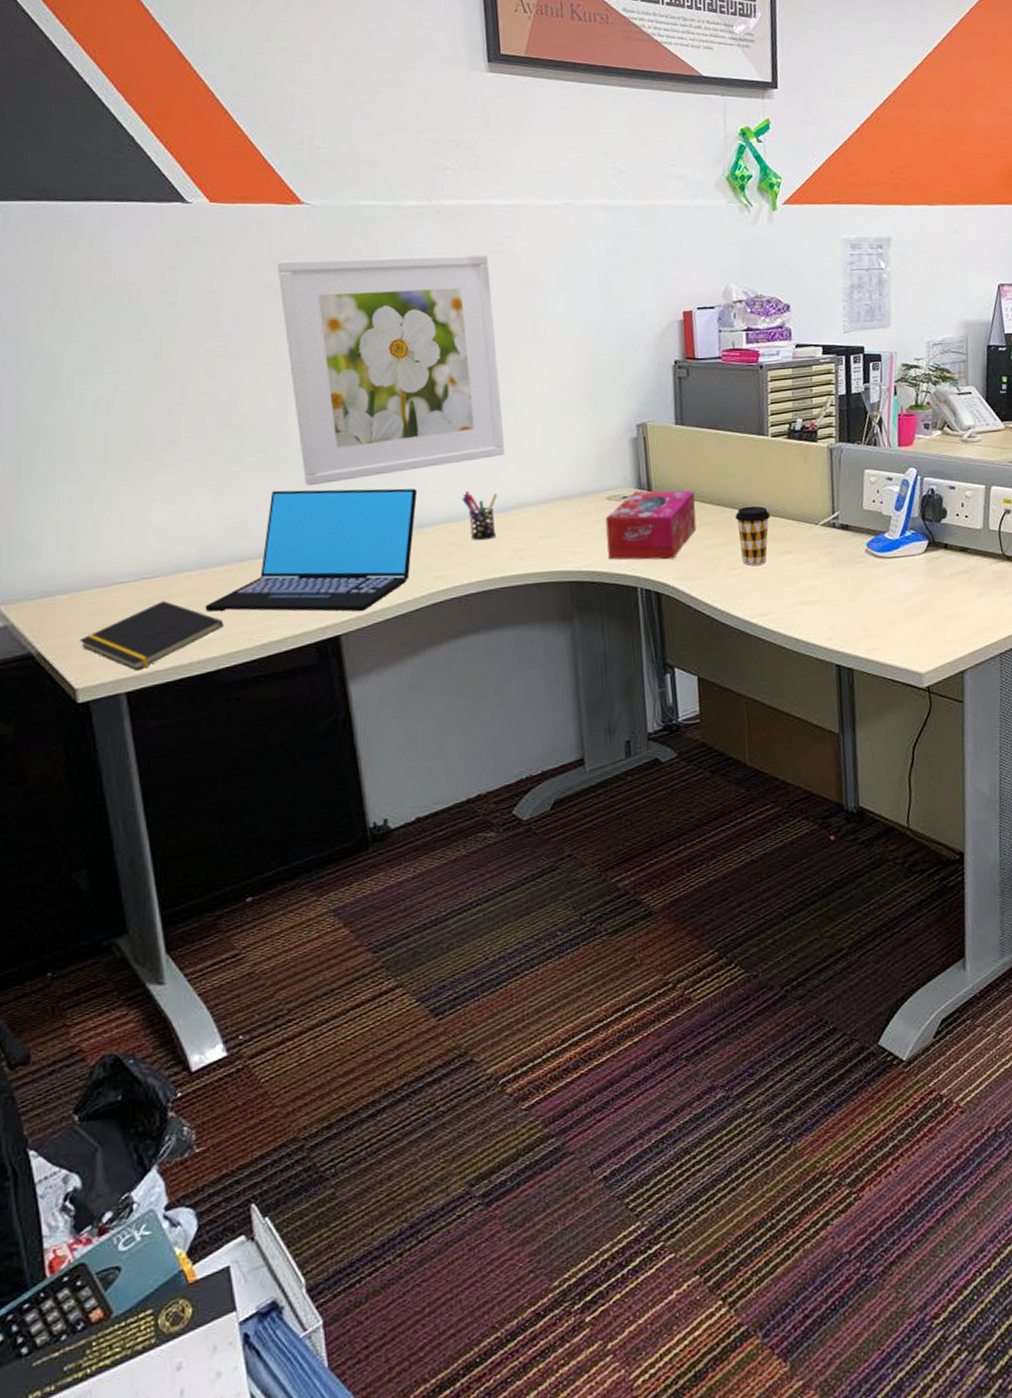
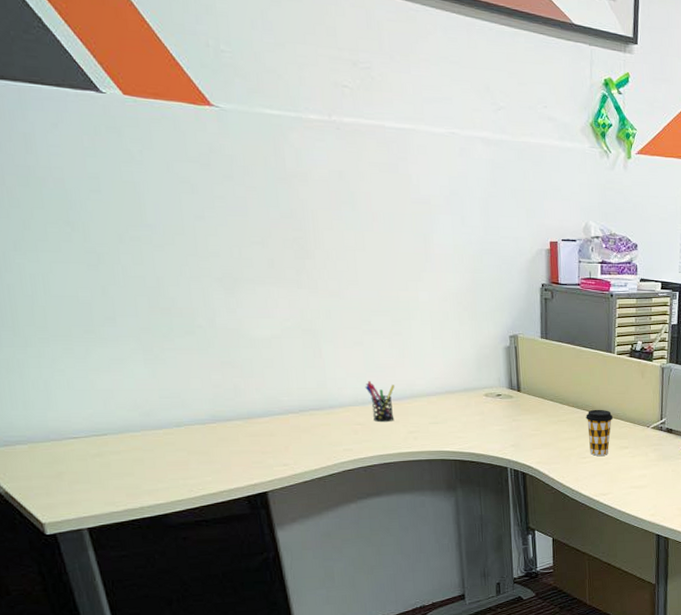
notepad: present [79,600,224,671] -> none [41,455,168,511]
laptop: present [205,488,418,612] -> none [150,368,328,474]
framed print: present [278,254,506,486] -> none [192,159,401,367]
tissue box: present [605,490,697,560] -> none [483,391,555,447]

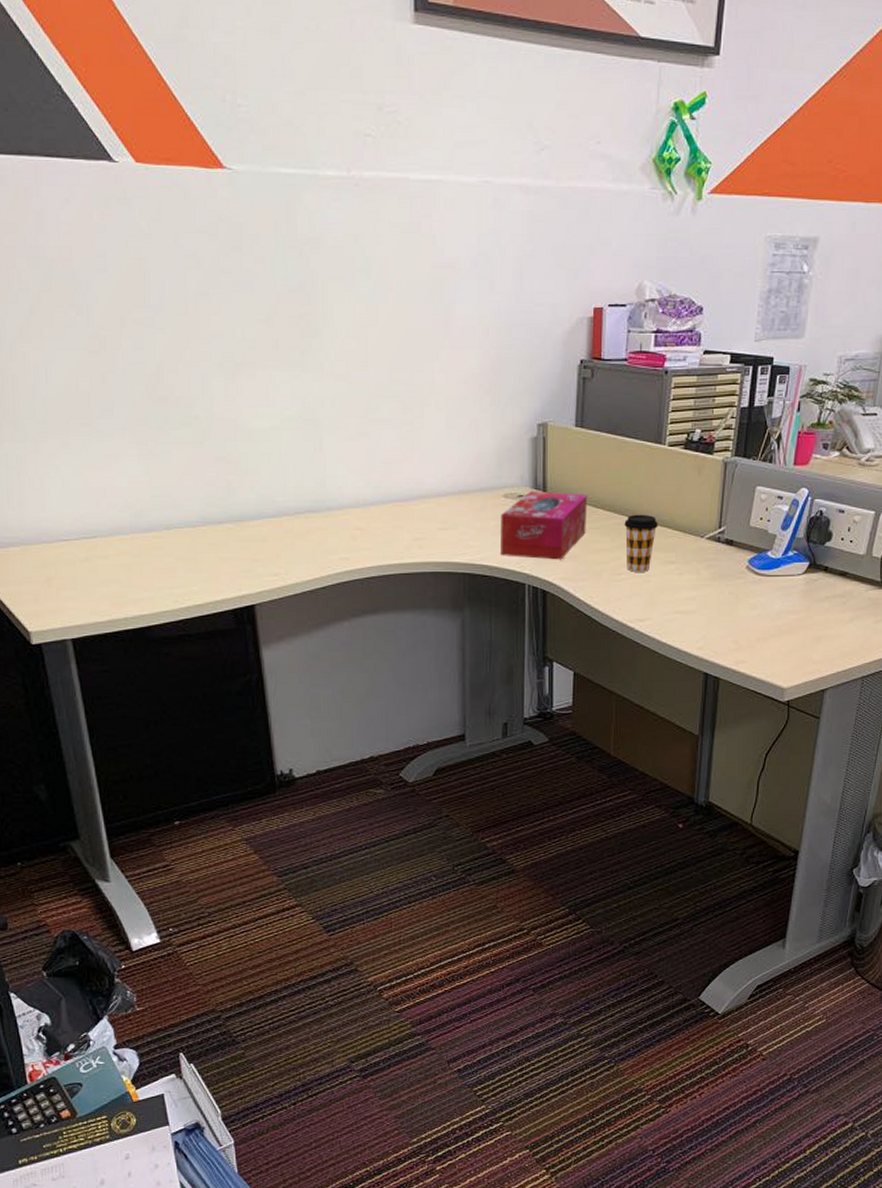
pen holder: present [365,380,395,423] -> none [367,478,400,528]
tissue box: none [483,391,555,447] -> present [500,491,588,560]

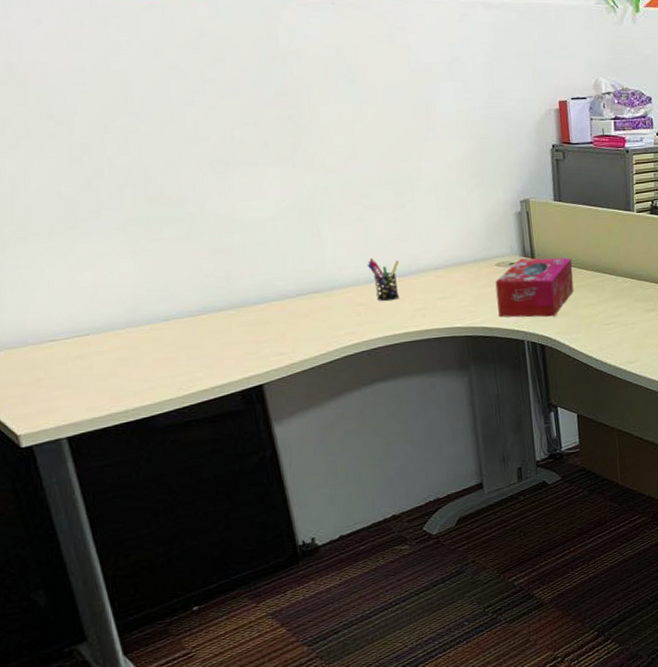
pen holder: none [367,478,400,528] -> present [367,257,400,302]
coffee cup: present [624,514,658,572] -> none [606,271,636,321]

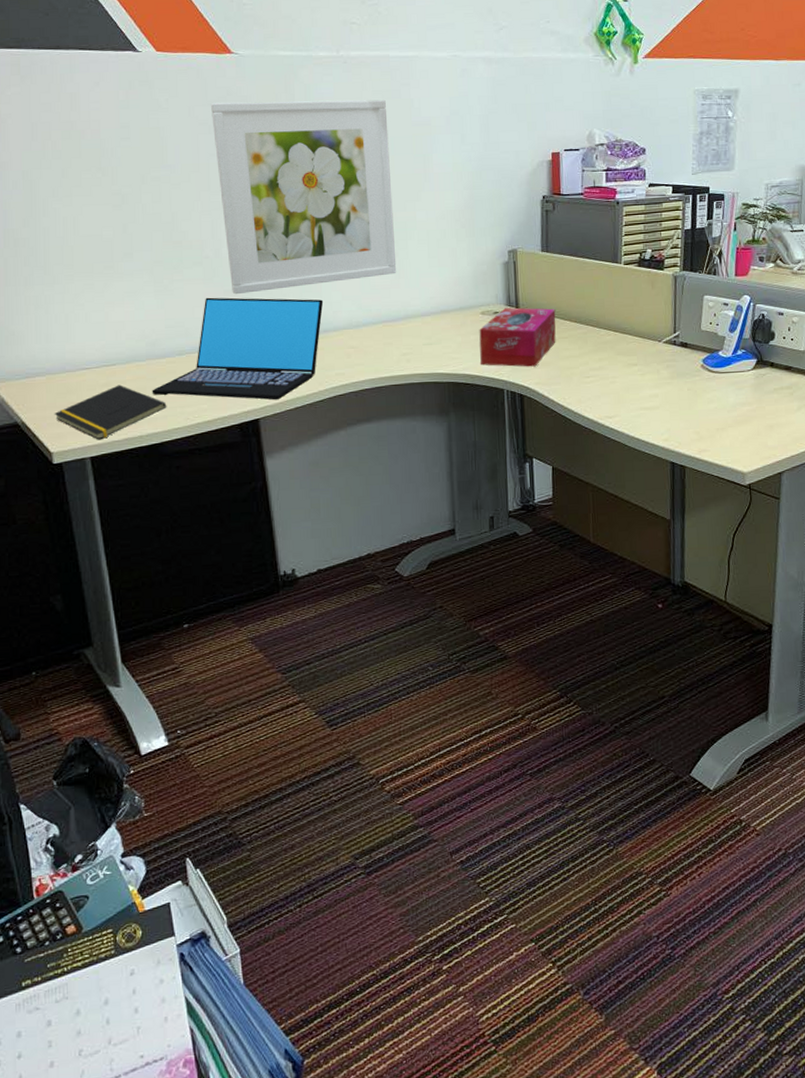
notepad: none [17,356,155,418] -> present [54,385,167,440]
laptop: none [135,255,327,365] -> present [152,297,324,400]
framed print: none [181,44,405,254] -> present [211,99,397,295]
pen holder: present [367,257,400,302] -> none [359,302,389,345]

